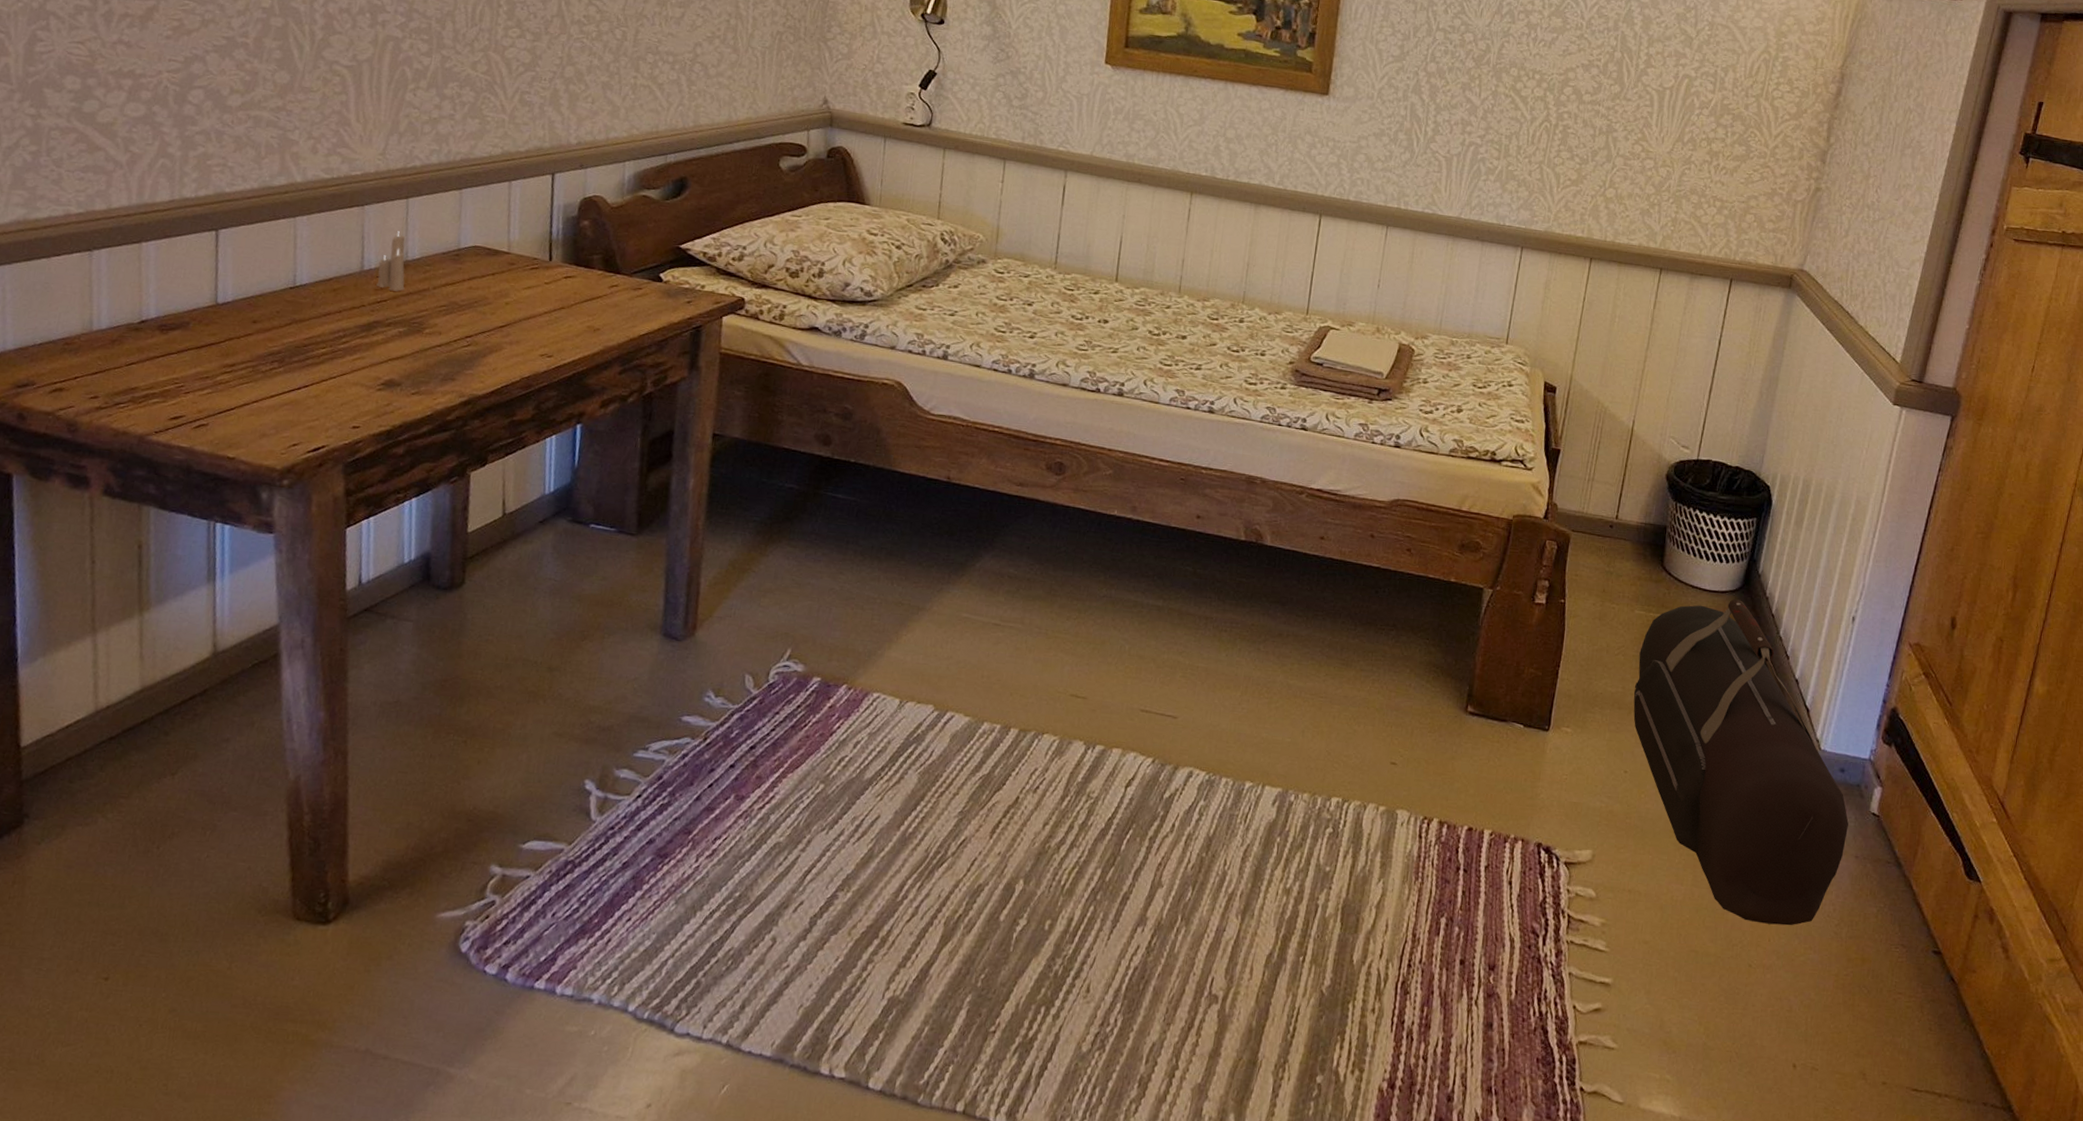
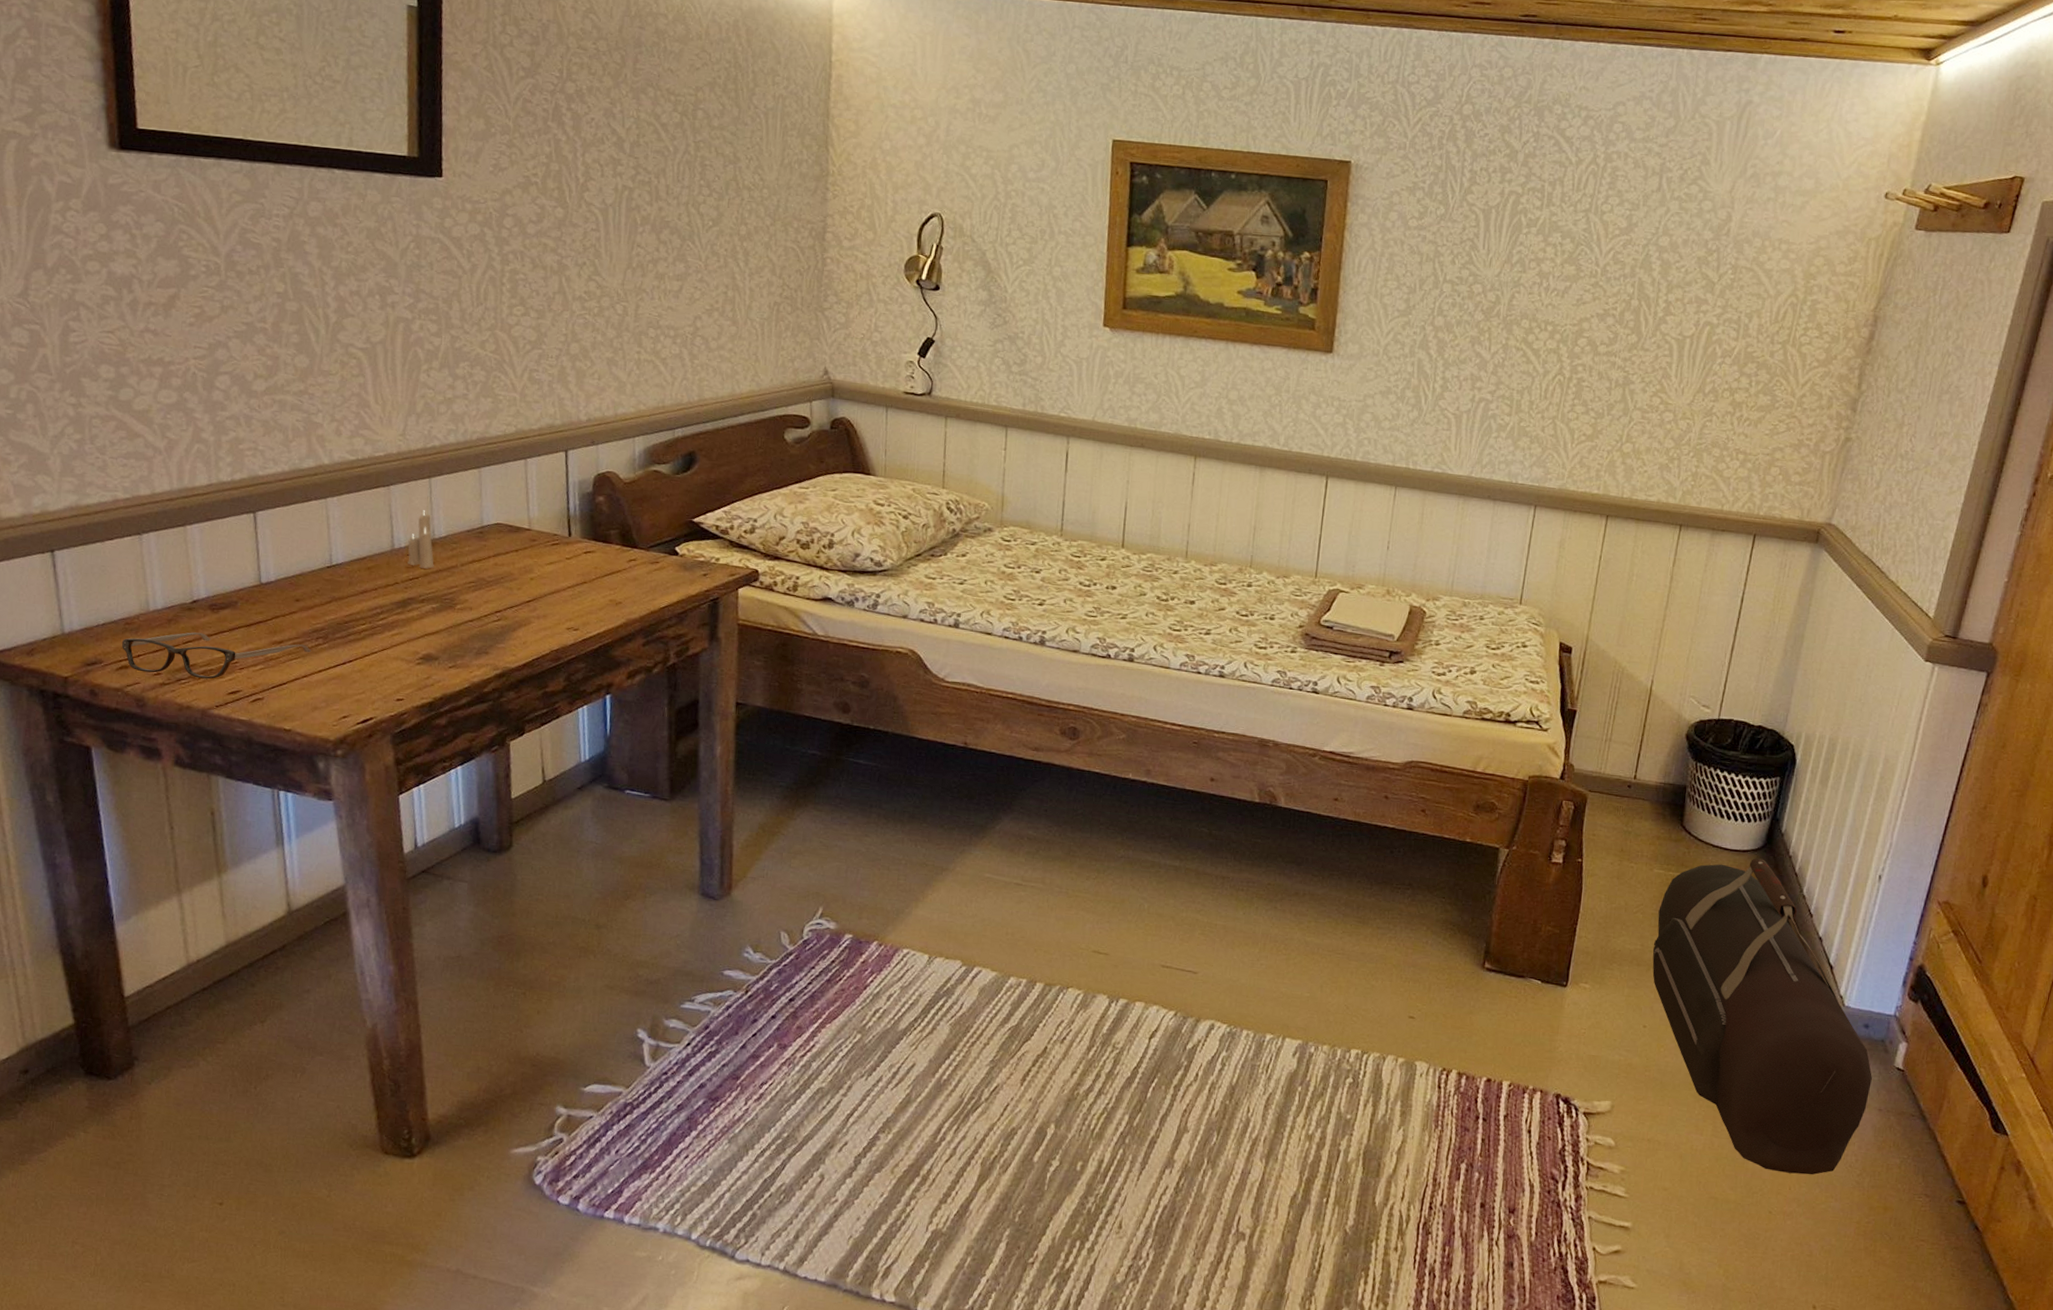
eyeglasses: none [58,353,265,404] -> present [122,632,311,680]

